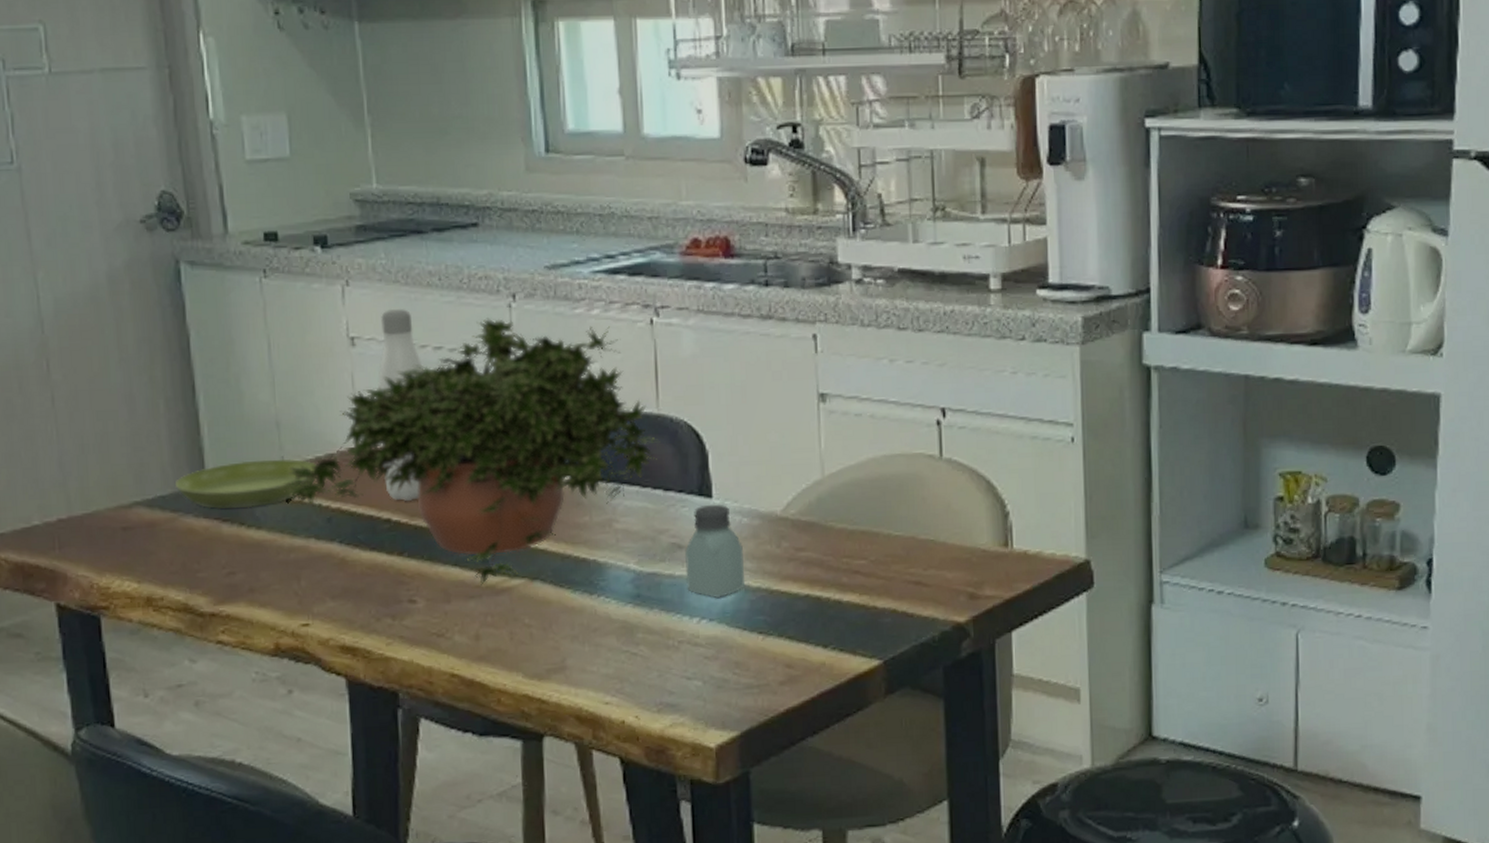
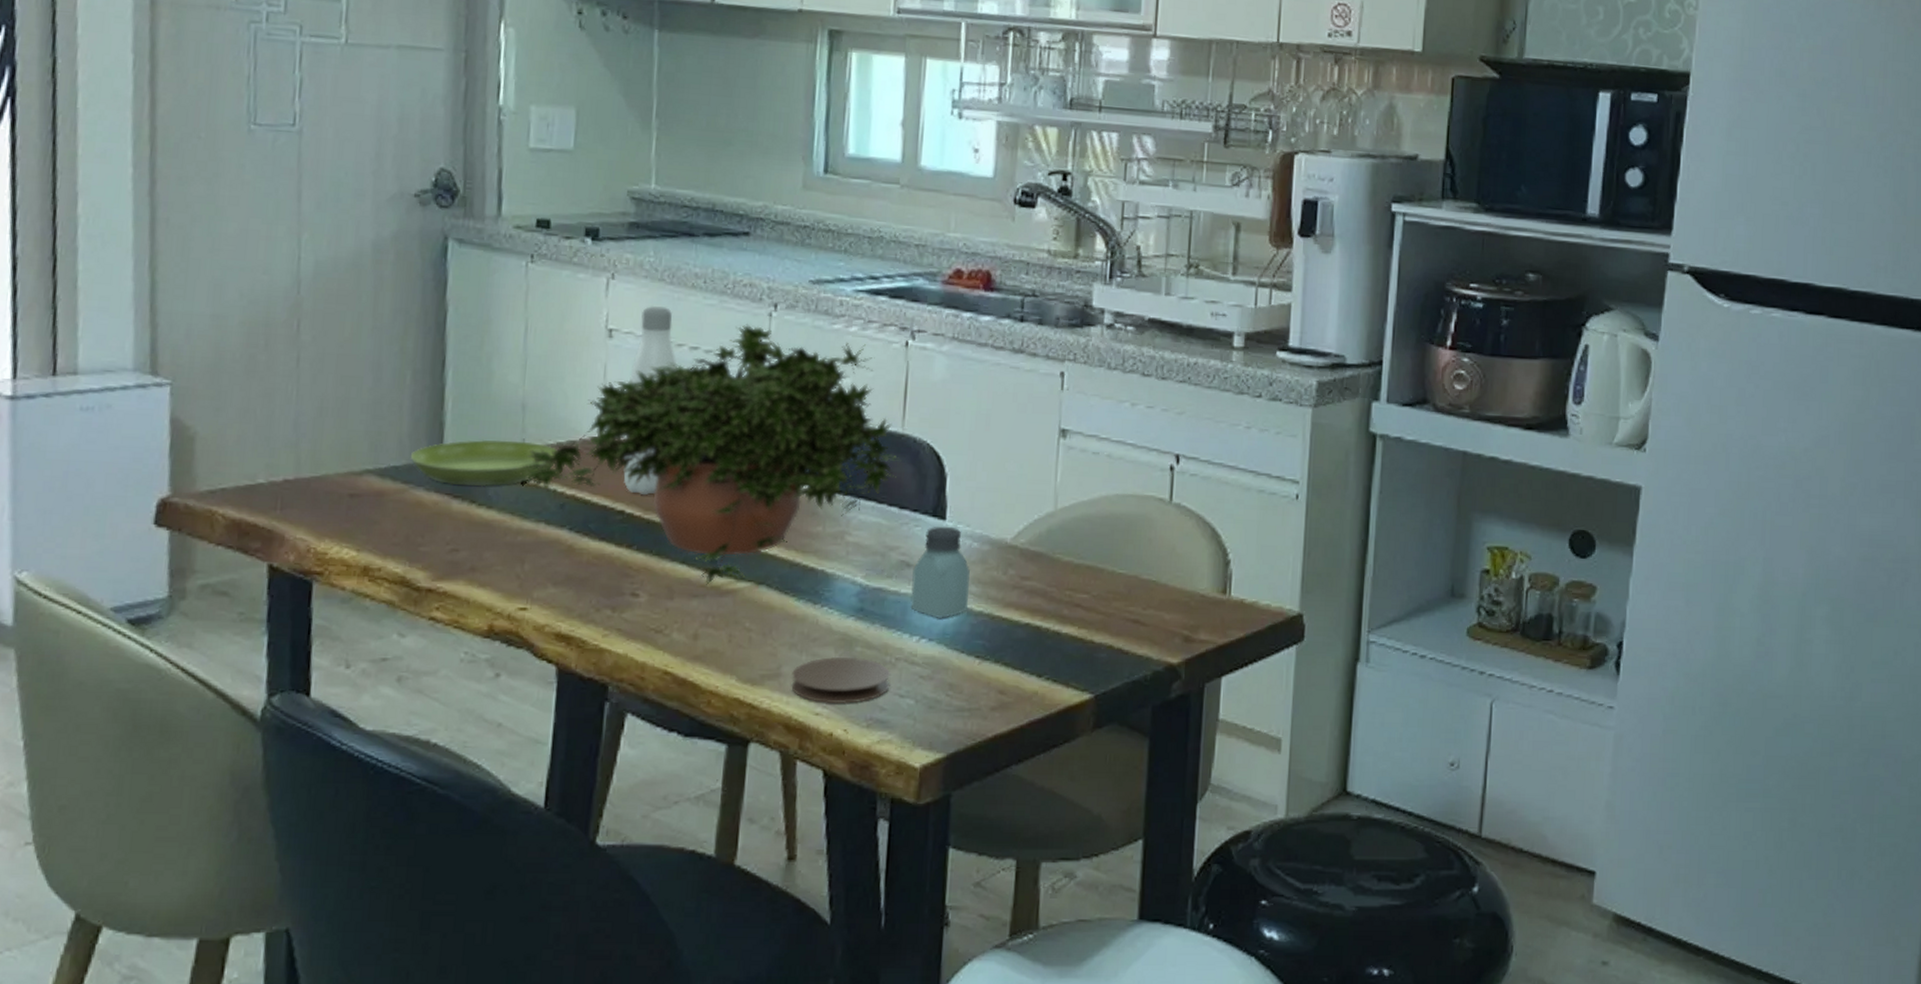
coaster: none [577,643,676,692] -> present [791,656,891,705]

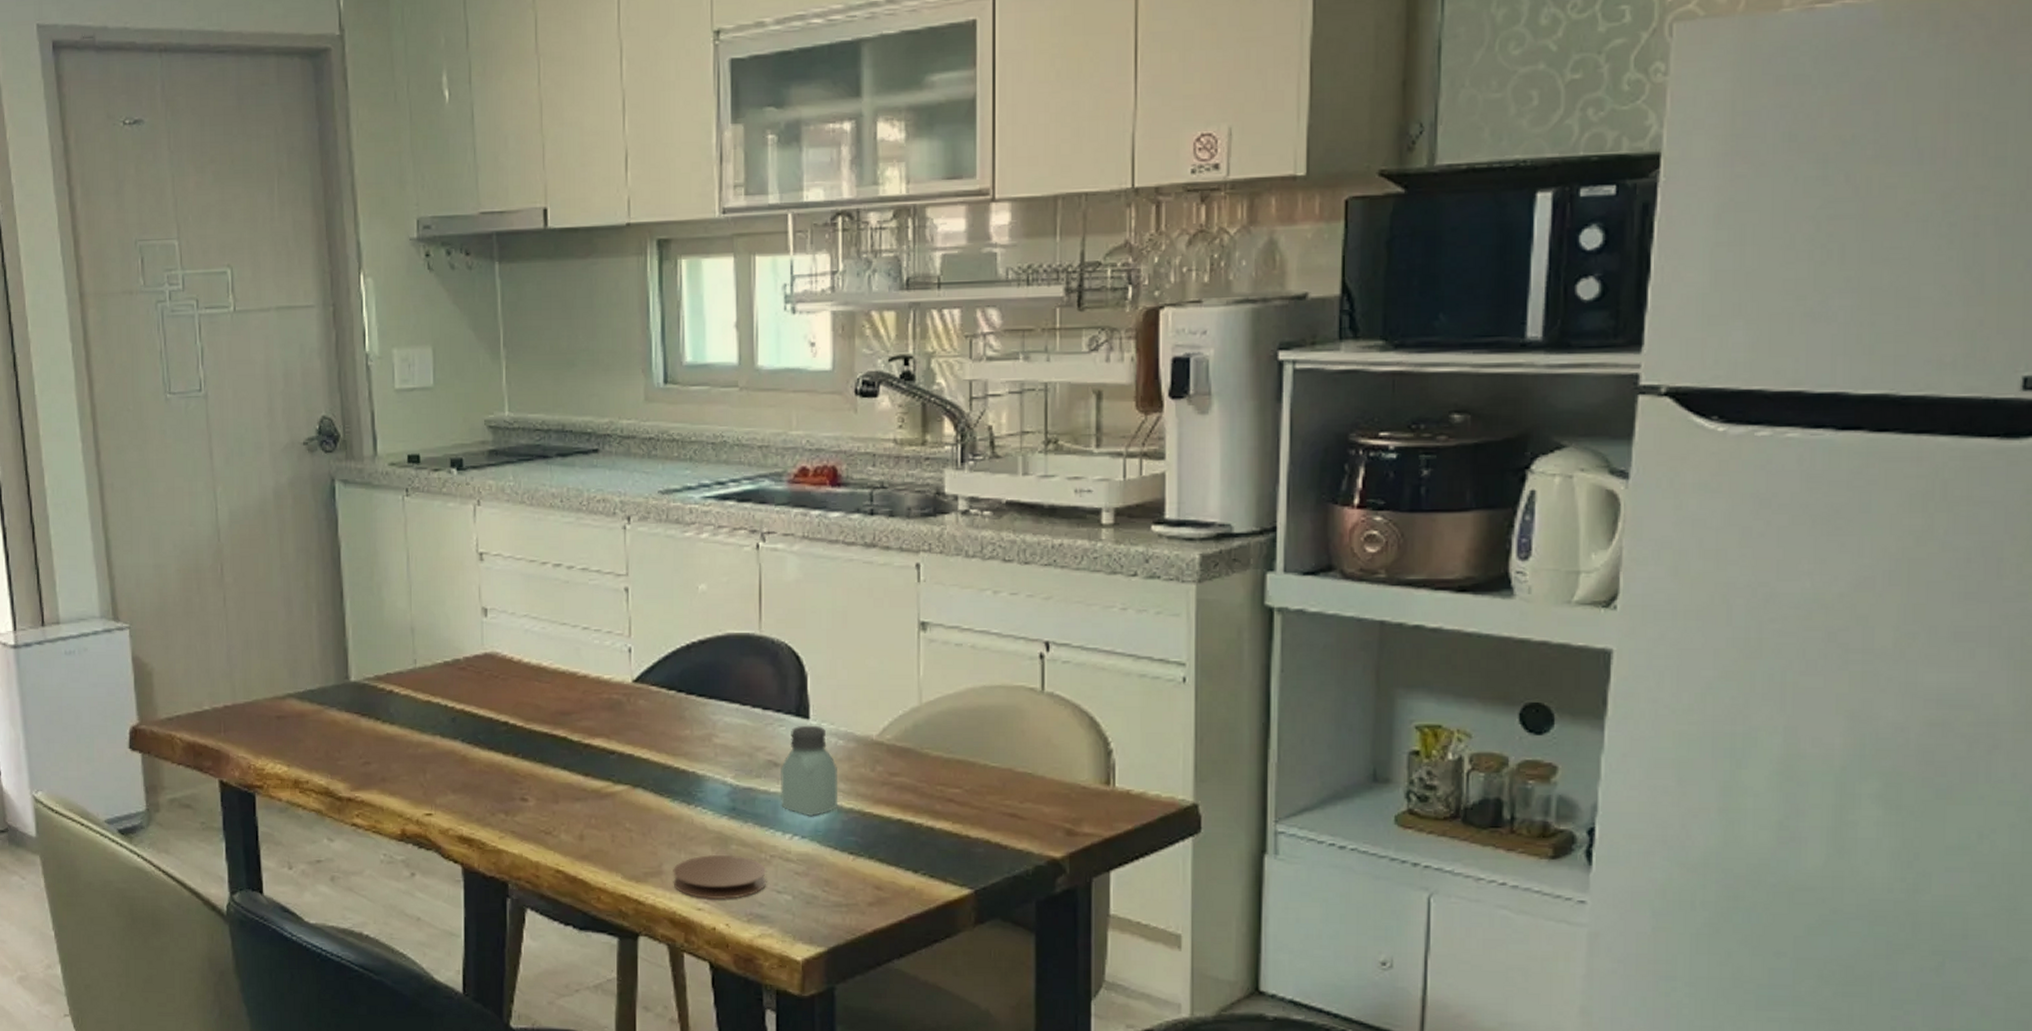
saucer: present [410,439,558,487] -> none [322,661,445,705]
potted plant: present [517,324,901,585] -> none [412,538,761,789]
water bottle: present [623,305,677,495] -> none [502,527,543,706]

